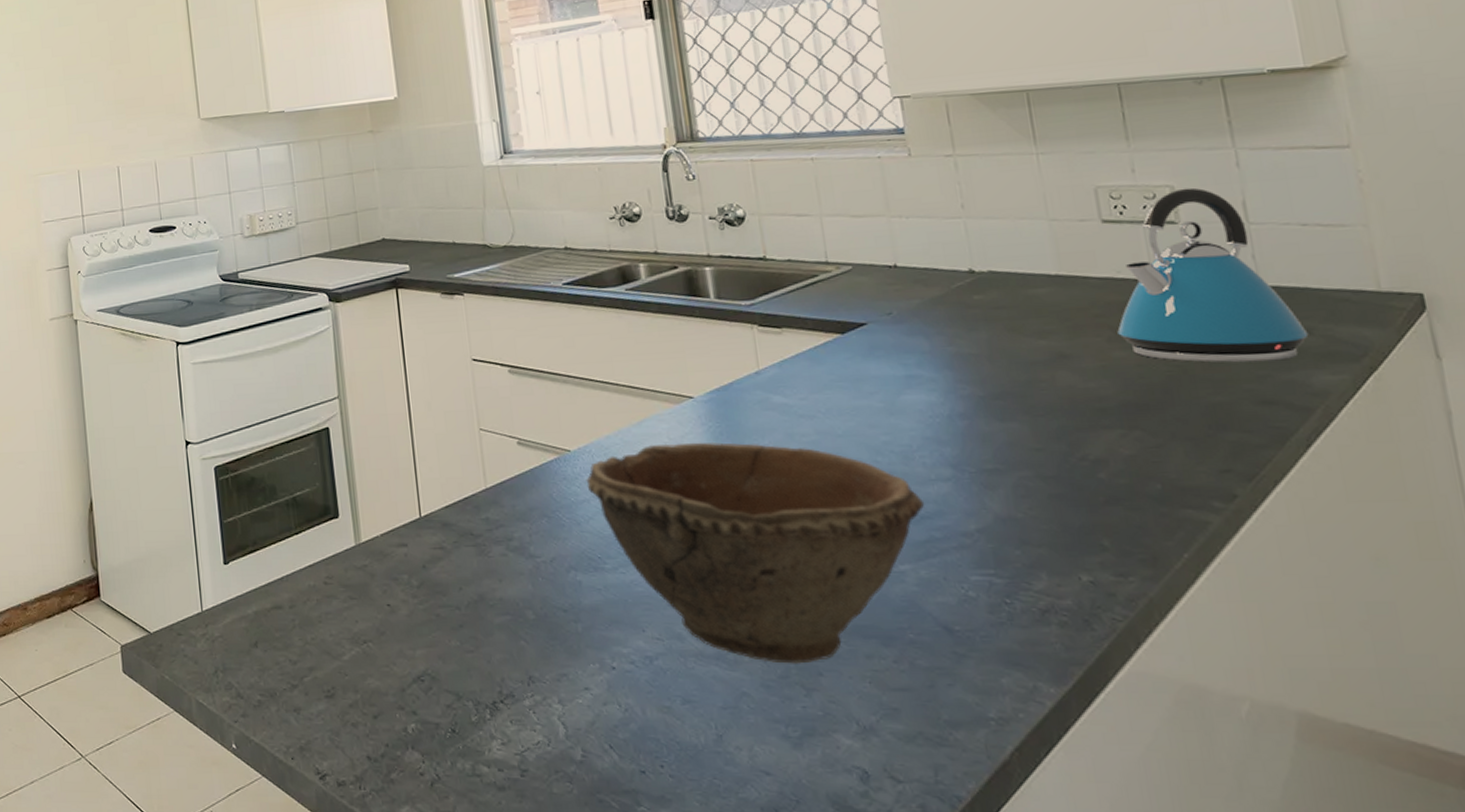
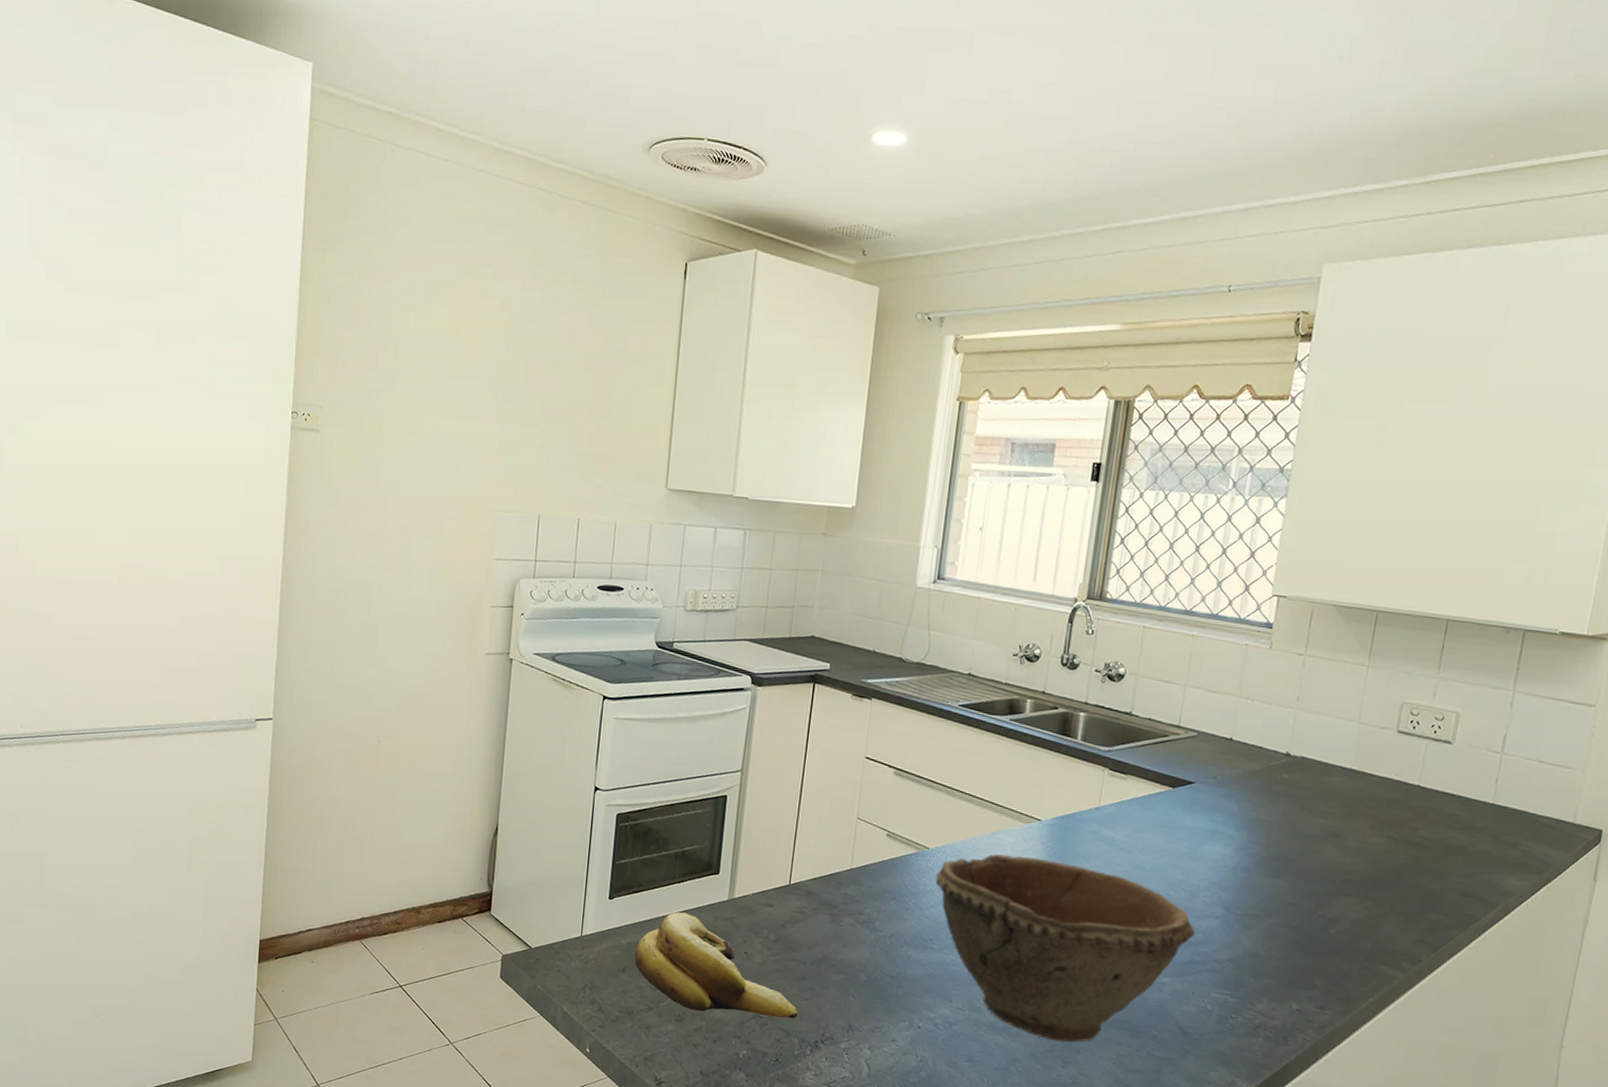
banana: none [264,567,465,683] -> present [634,912,798,1019]
kettle: present [1117,187,1309,363] -> none [1379,716,1514,865]

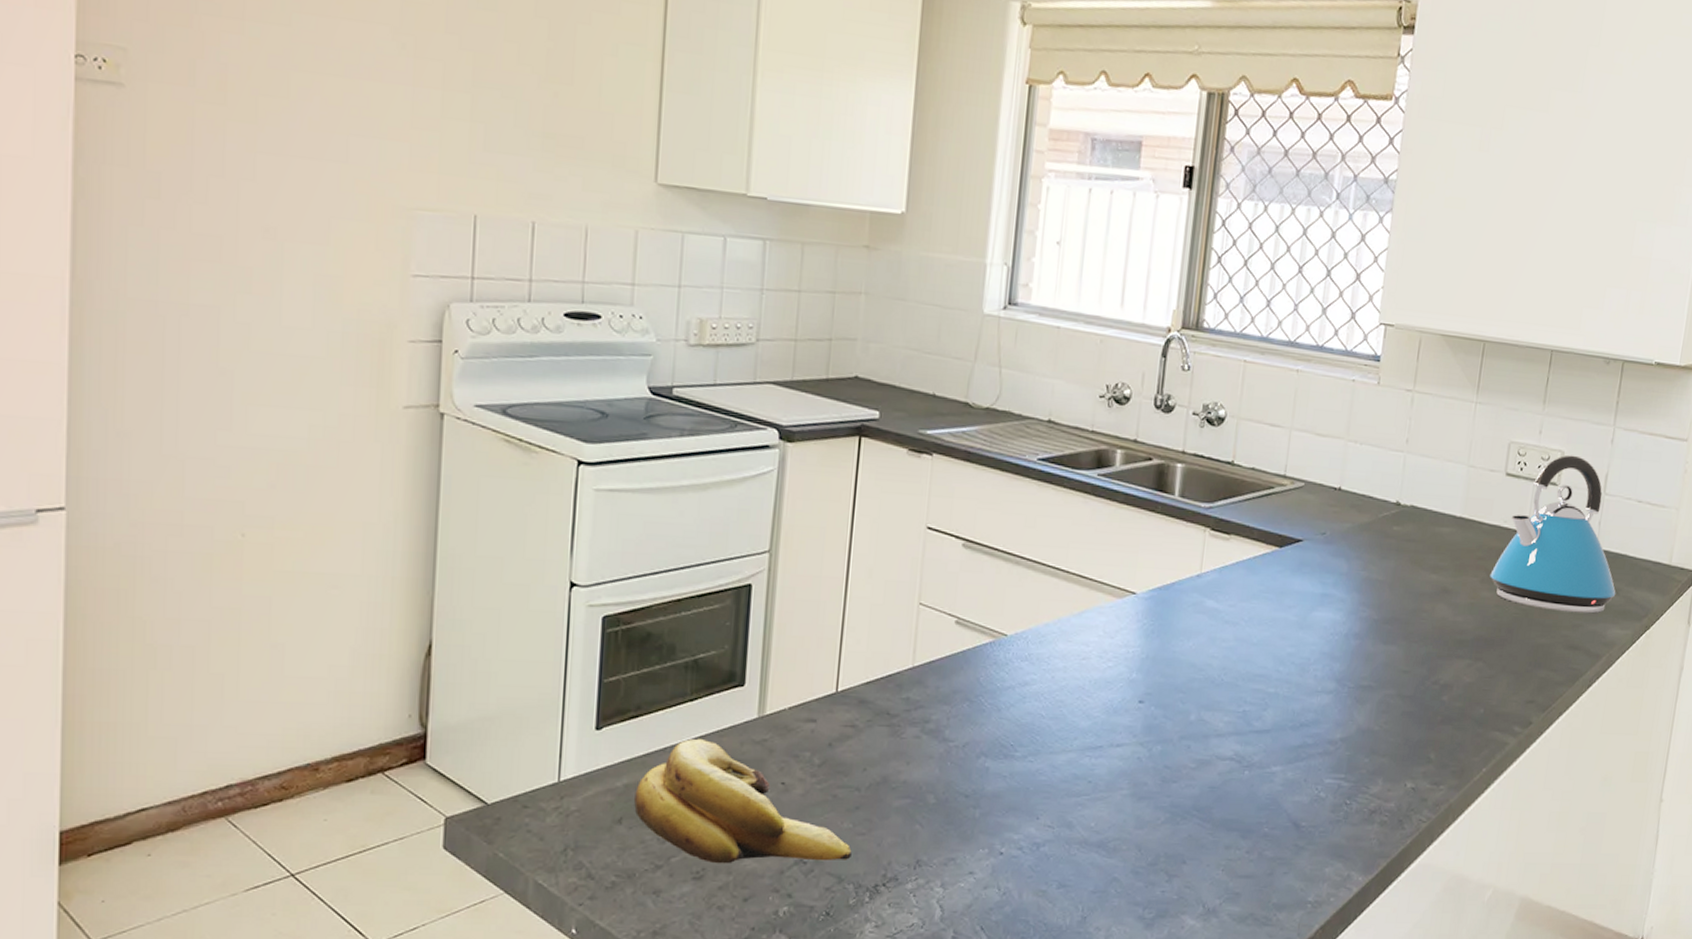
bowl: present [935,853,1196,1043] -> none [1015,636,1307,853]
kettle: none [1379,716,1514,865] -> present [1490,455,1616,614]

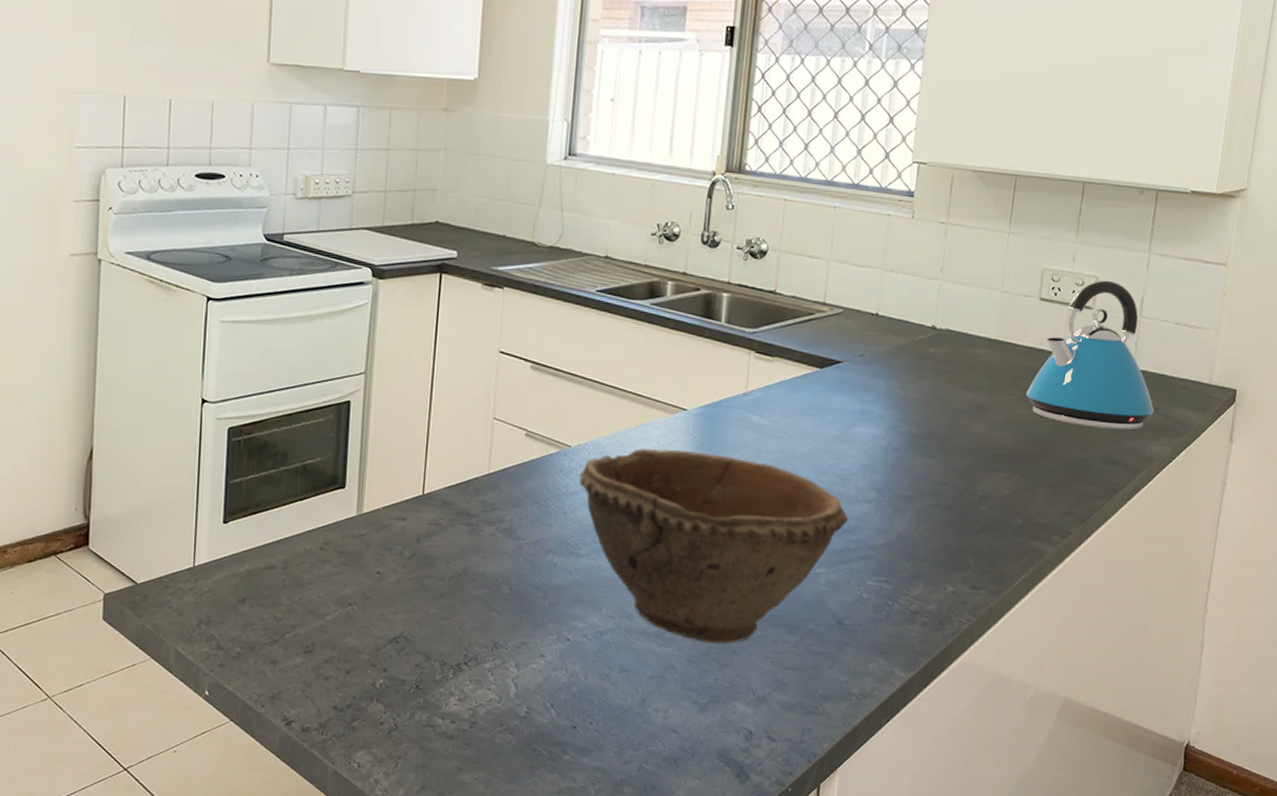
banana: present [634,738,852,864] -> none [255,532,438,641]
bowl: none [1015,636,1307,853] -> present [579,447,849,644]

